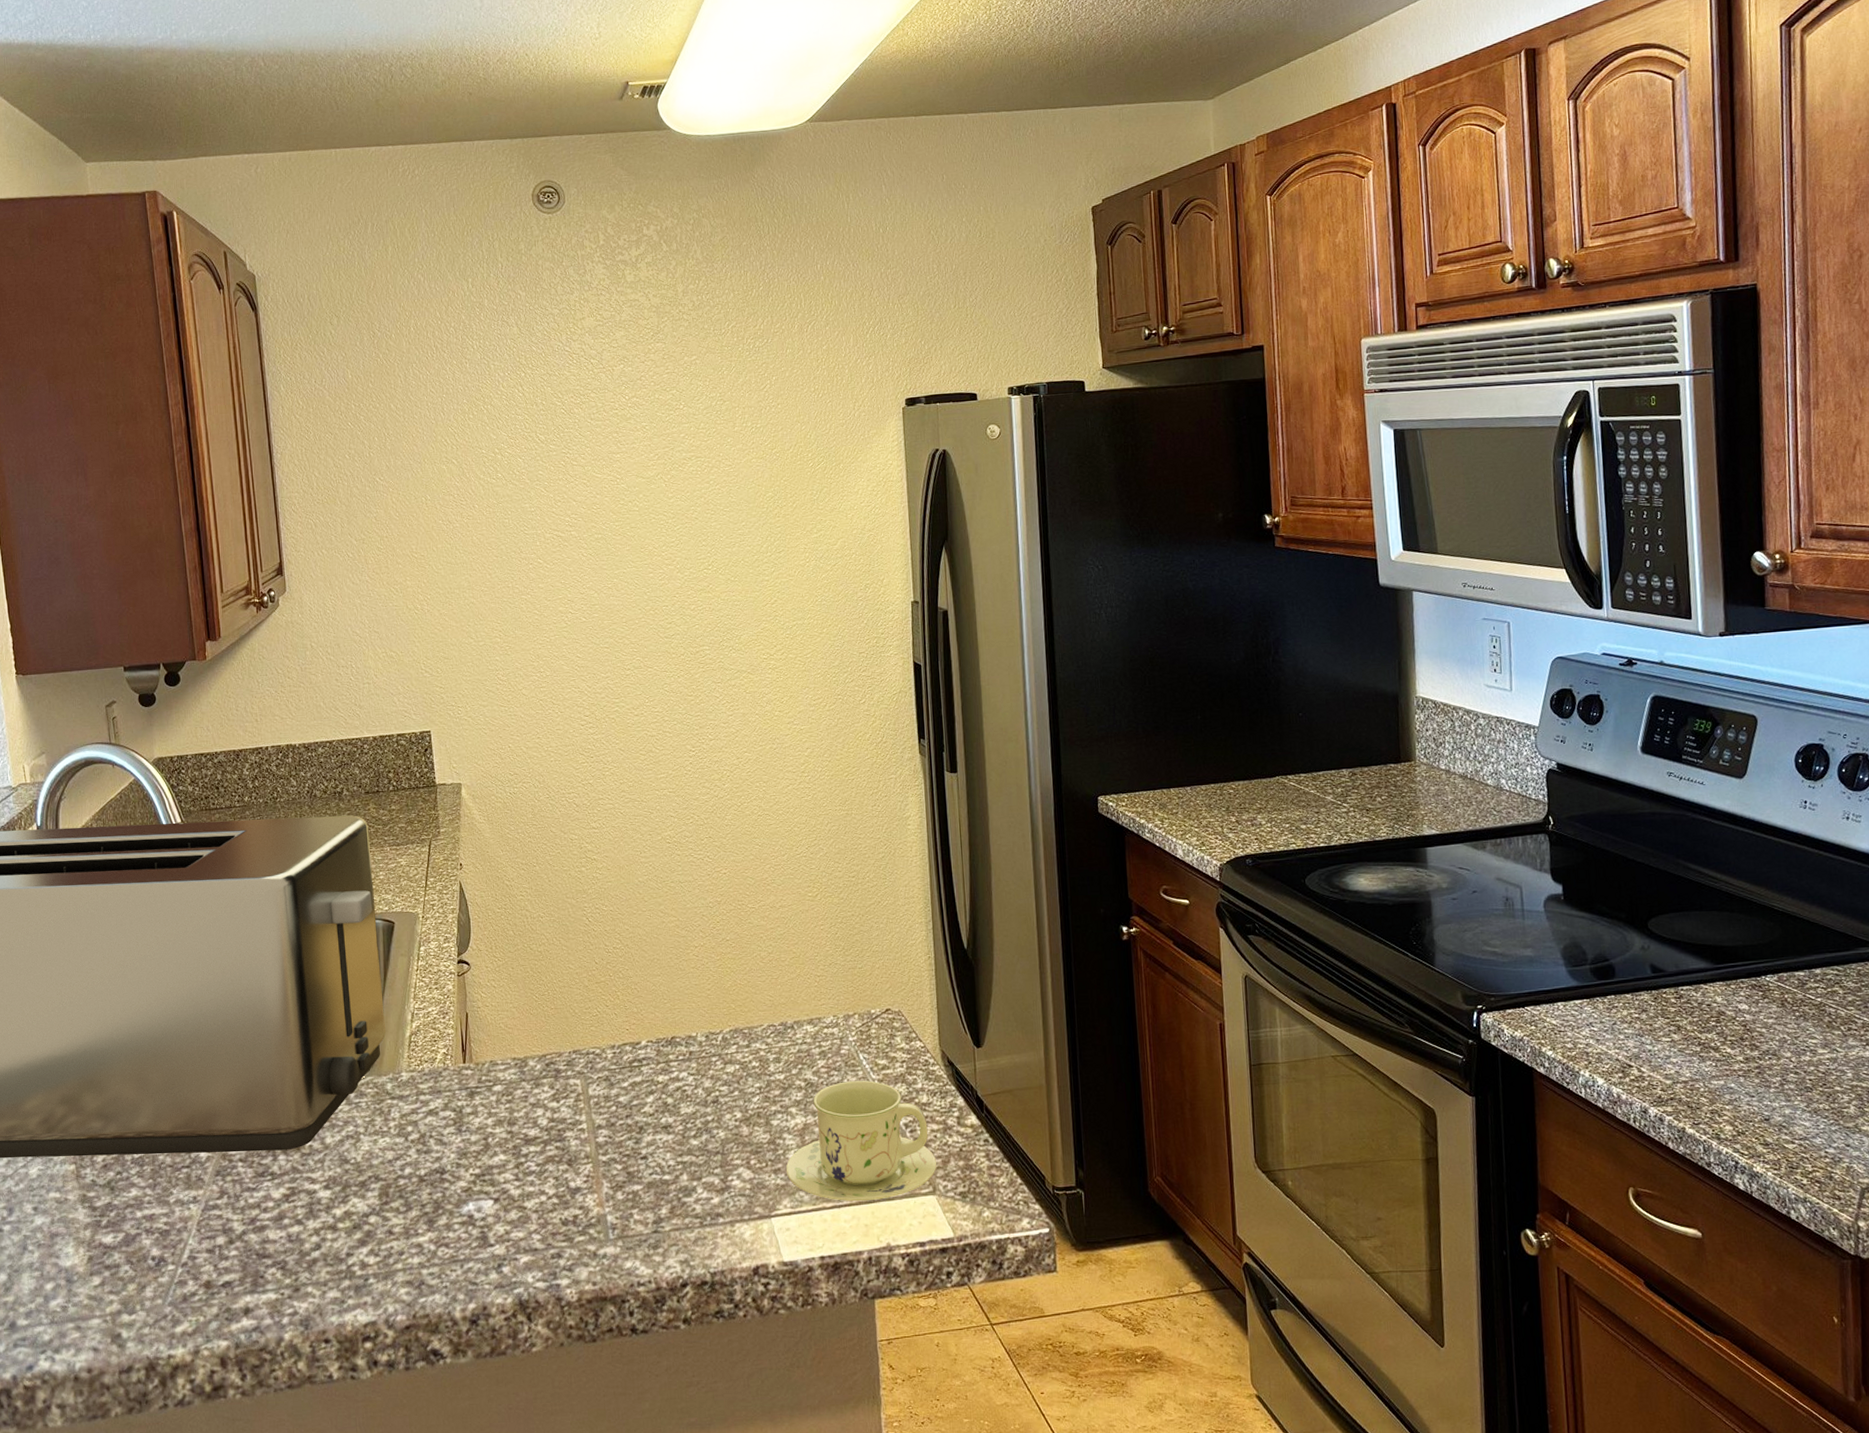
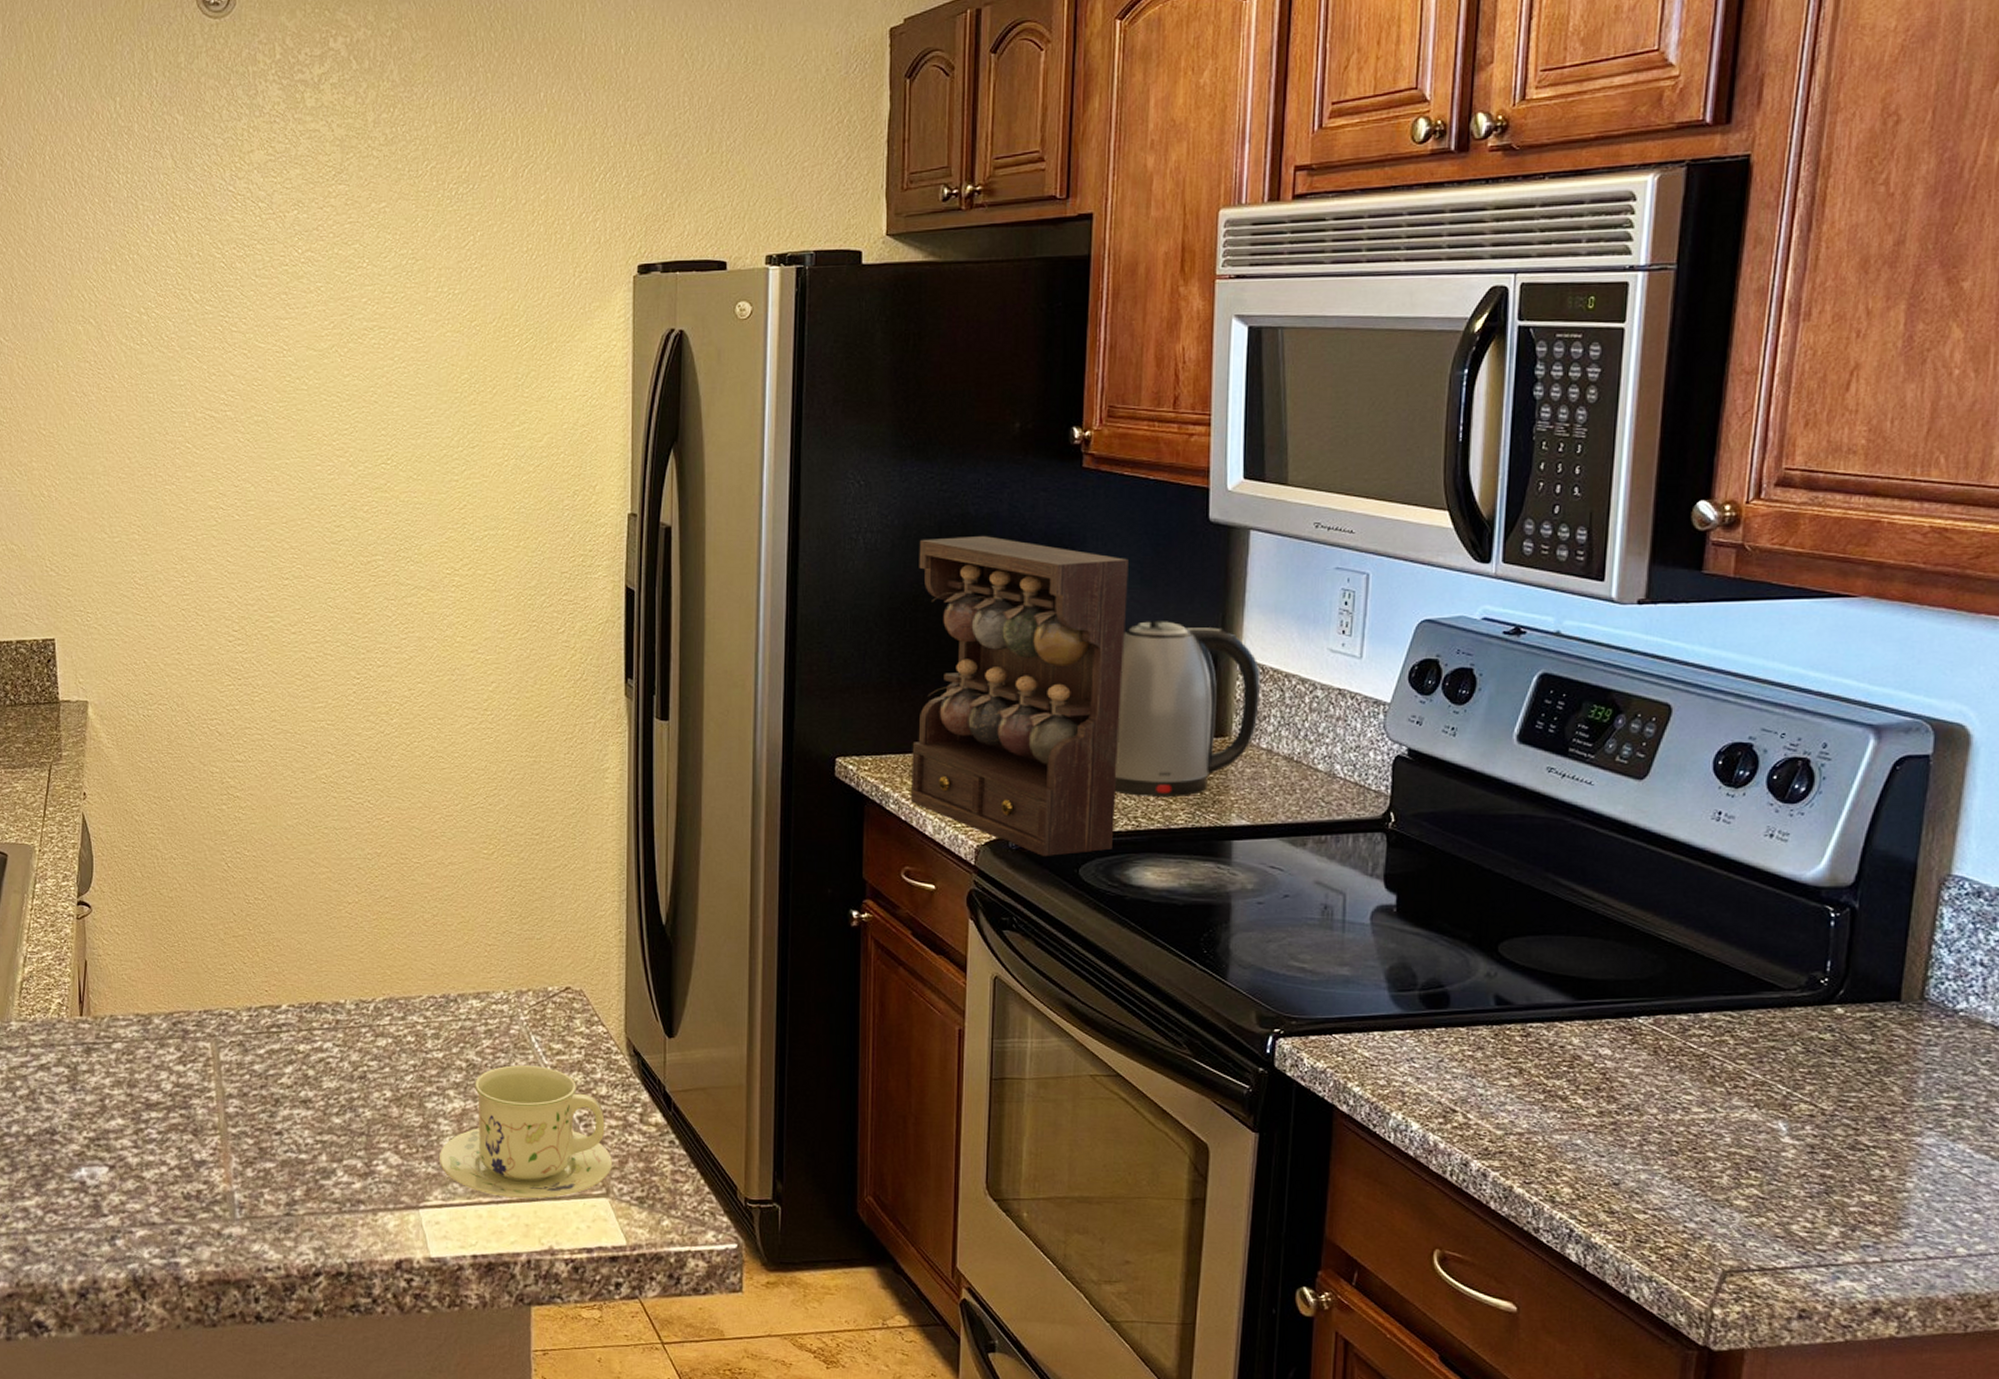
spice rack: none [1150,606,1331,870] -> present [911,536,1128,856]
kettle: none [1321,667,1436,815] -> present [1114,619,1260,796]

